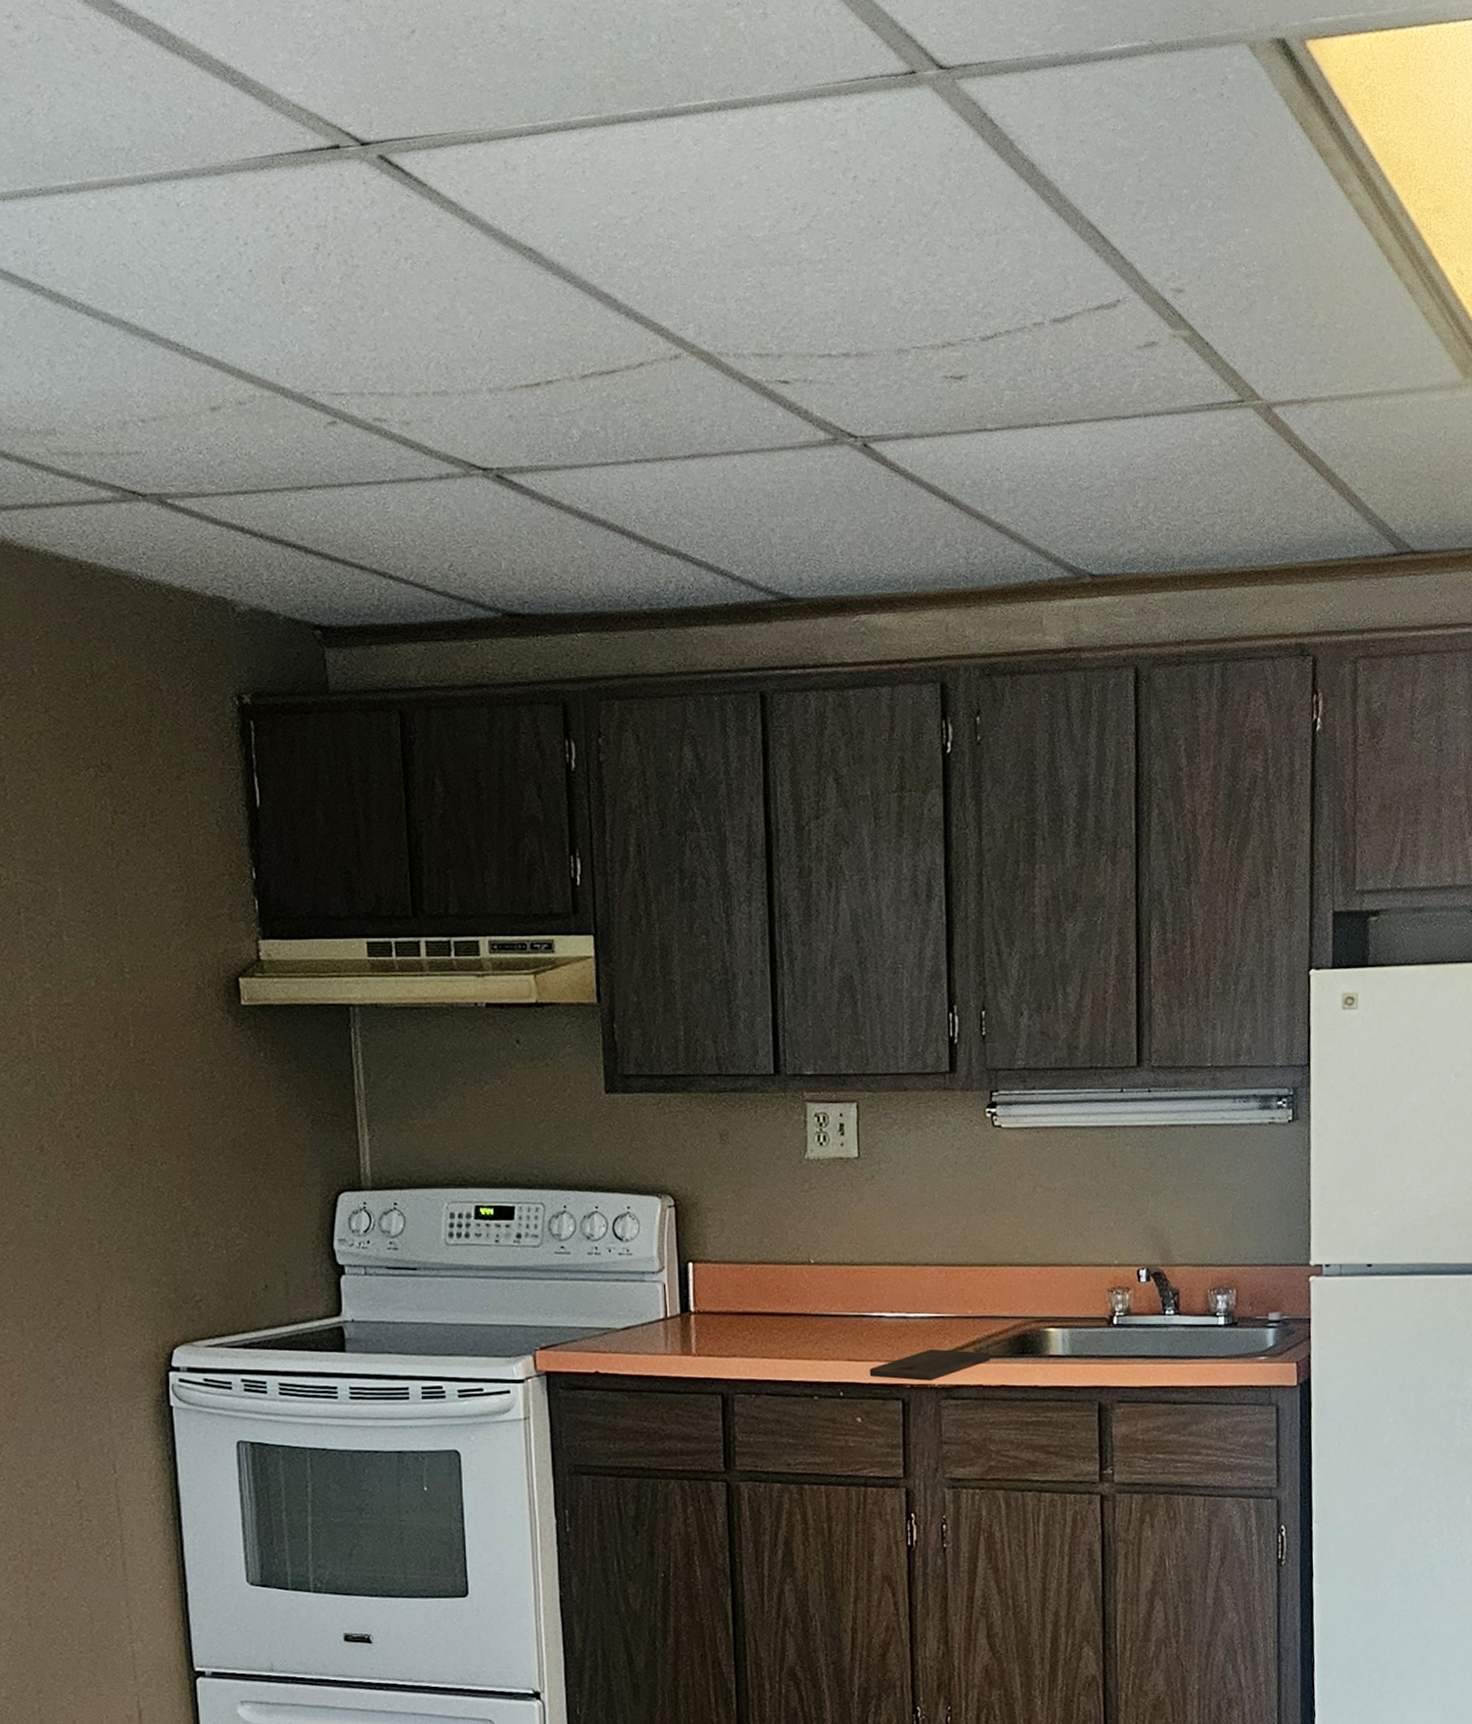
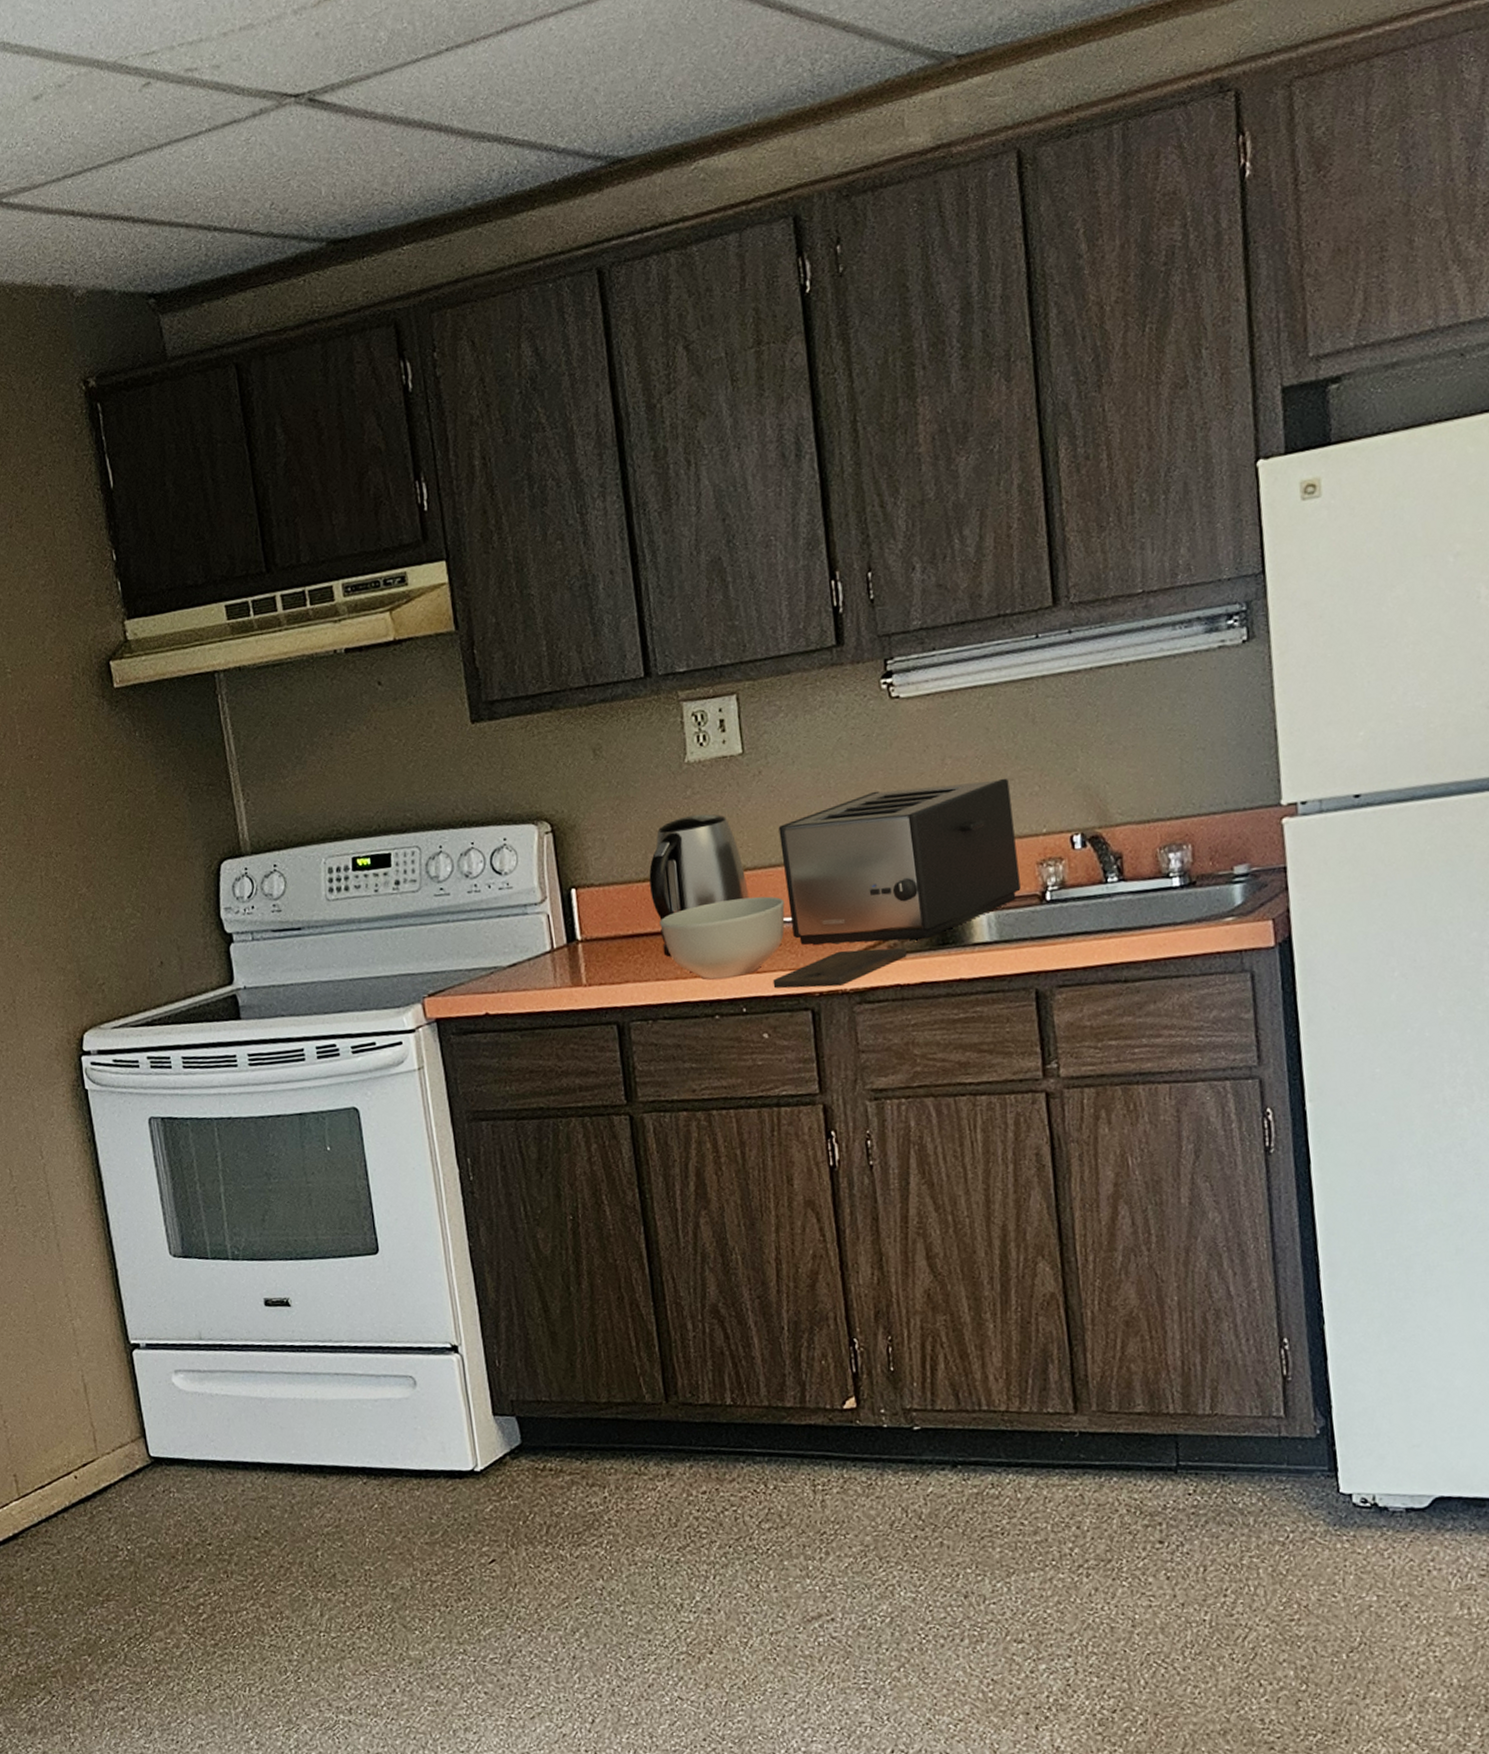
kettle: none [763,1207,854,1337] -> present [649,813,749,958]
bowl: none [770,1290,885,1364] -> present [659,896,785,981]
toaster: none [885,1208,1093,1347] -> present [778,778,1021,946]

